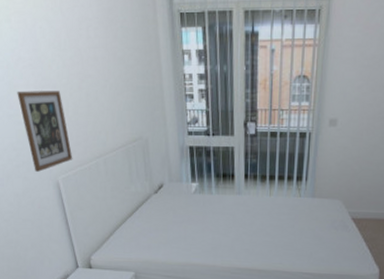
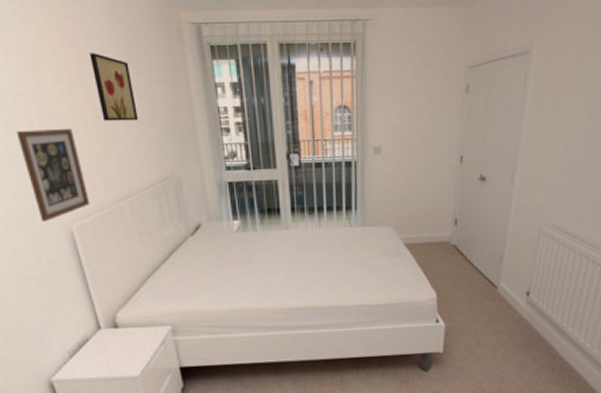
wall art: none [76,20,115,85] -> present [90,53,139,121]

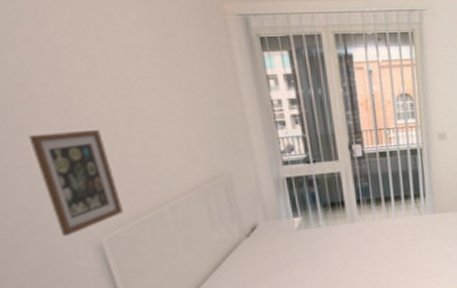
wall art: present [90,53,139,121] -> none [120,47,180,120]

